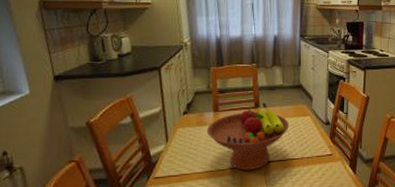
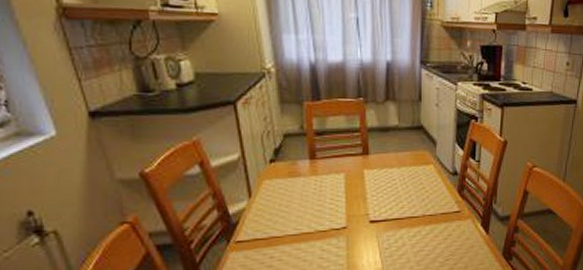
fruit bowl: present [206,103,290,170] -> none [301,148,408,231]

